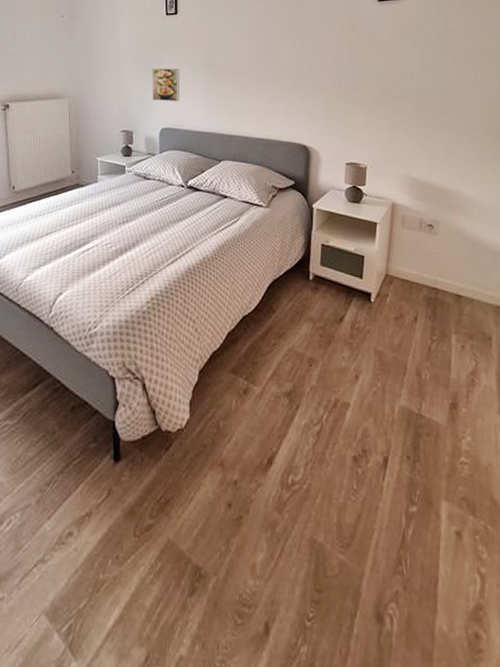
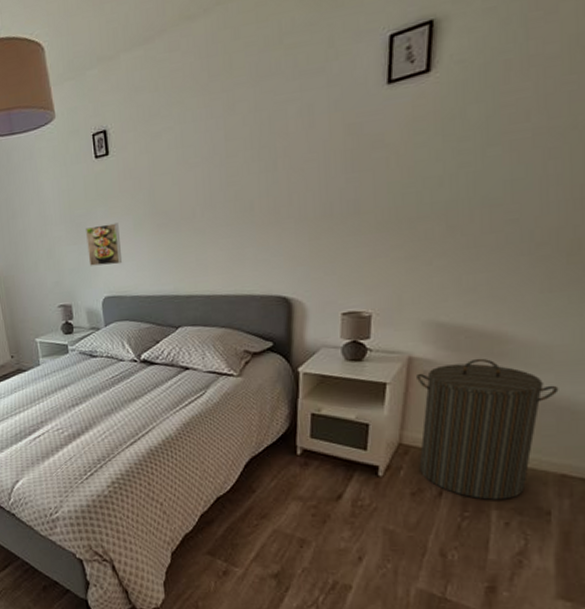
laundry hamper: none [398,208,492,326] -> present [417,358,559,500]

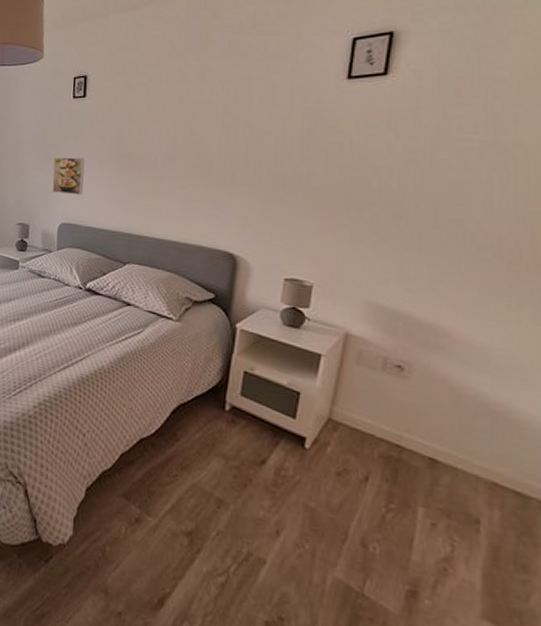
laundry hamper: present [417,358,559,500] -> none [347,346,494,498]

